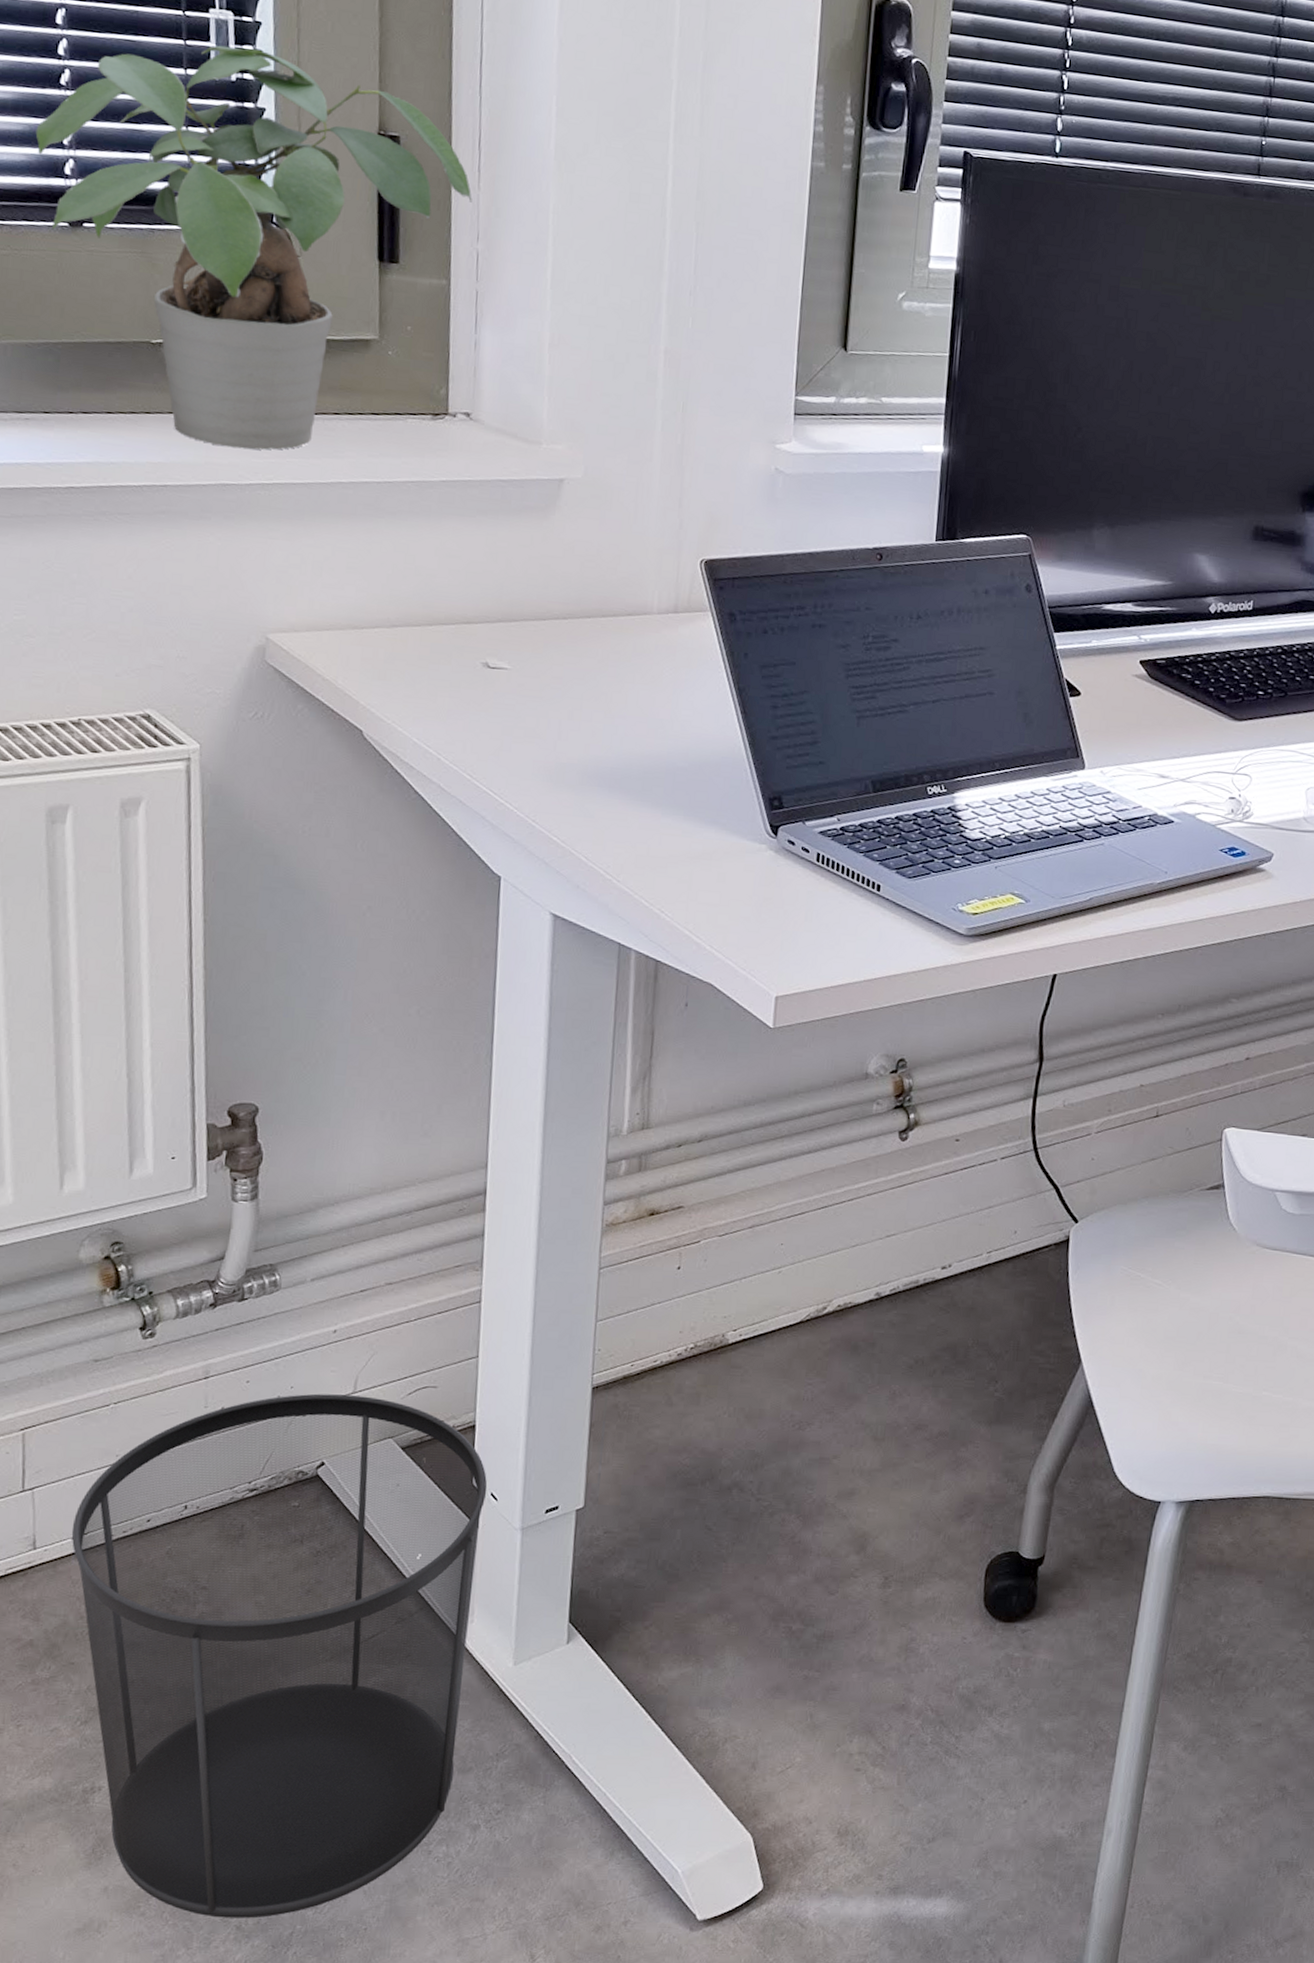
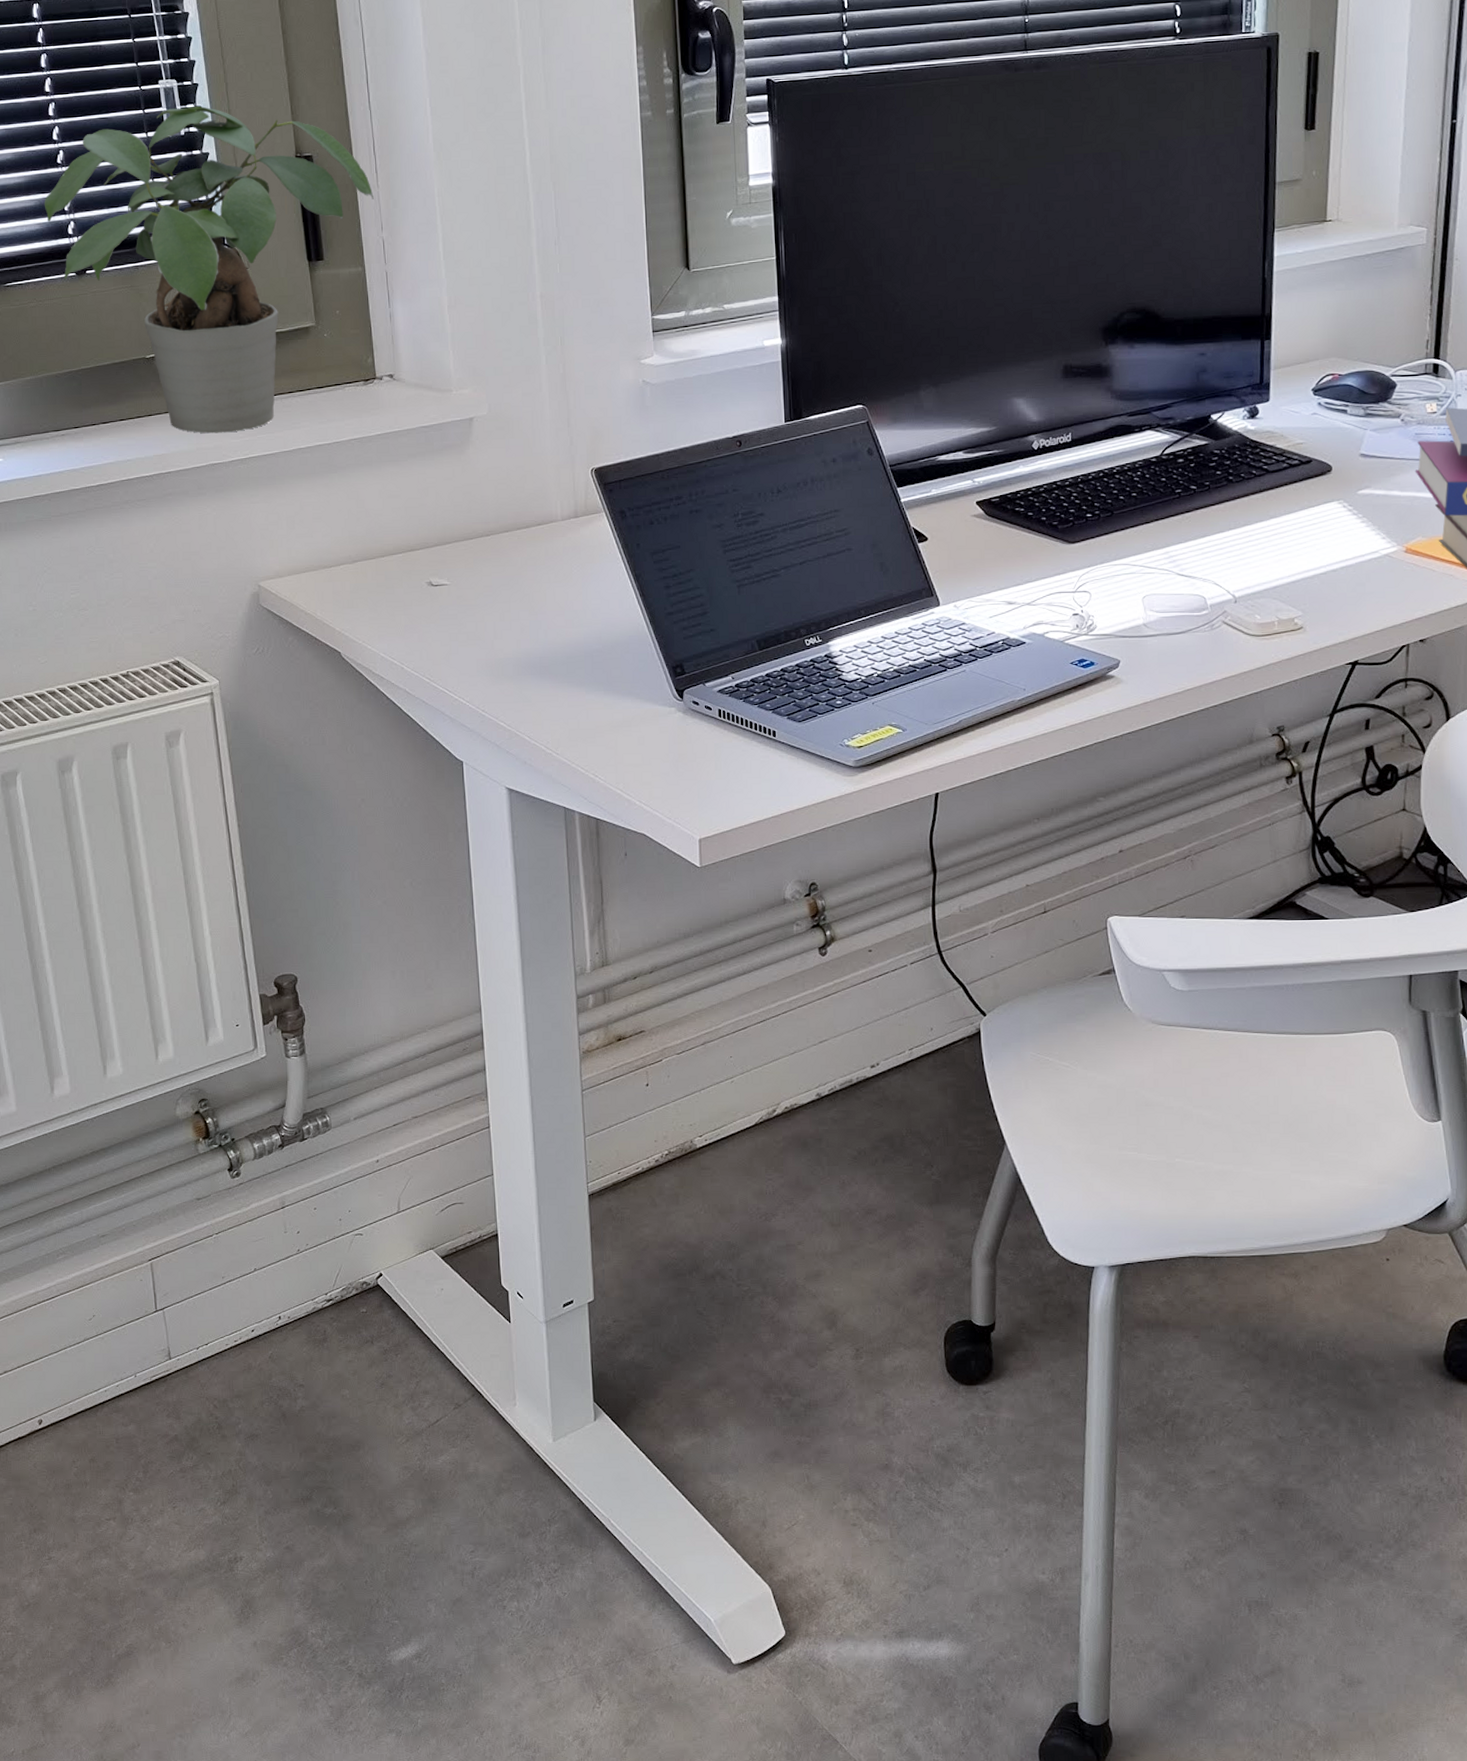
waste bin: present [71,1393,488,1918] -> none [196,1215,516,1667]

